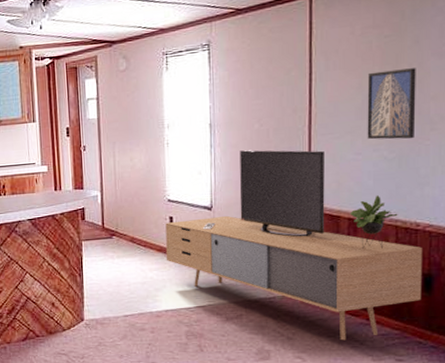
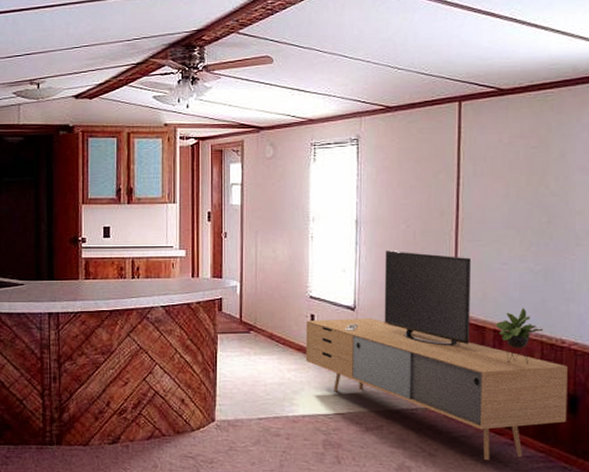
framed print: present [367,68,416,140] -> none [514,181,562,253]

